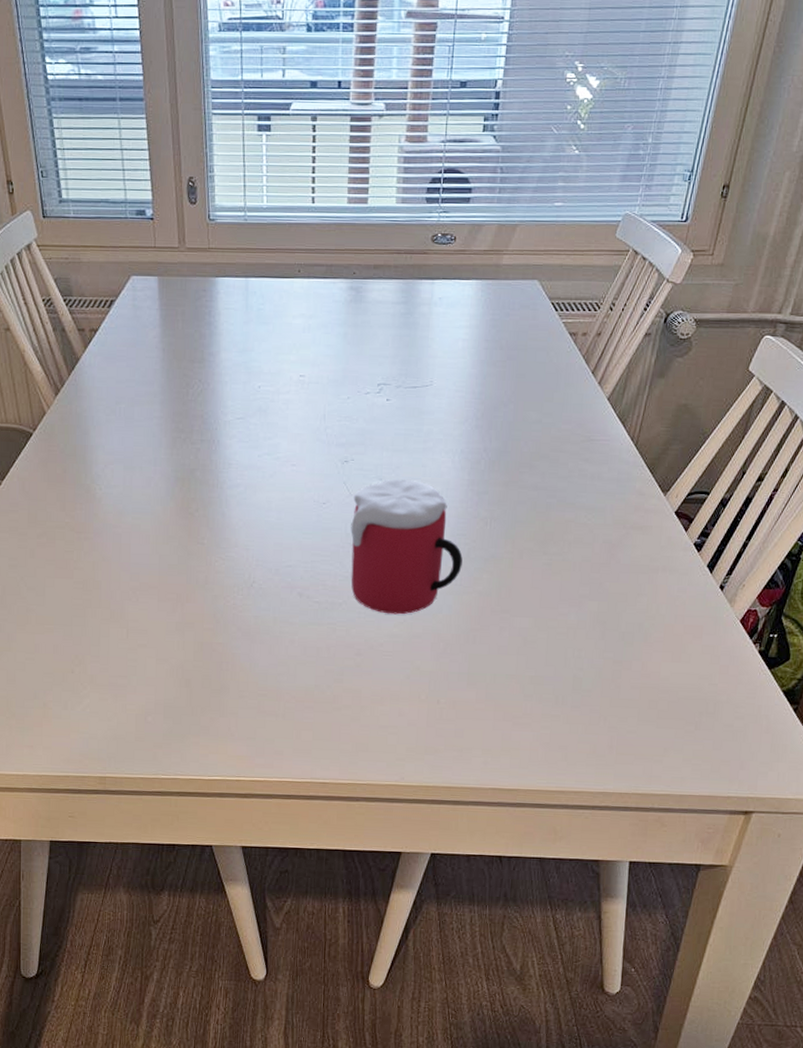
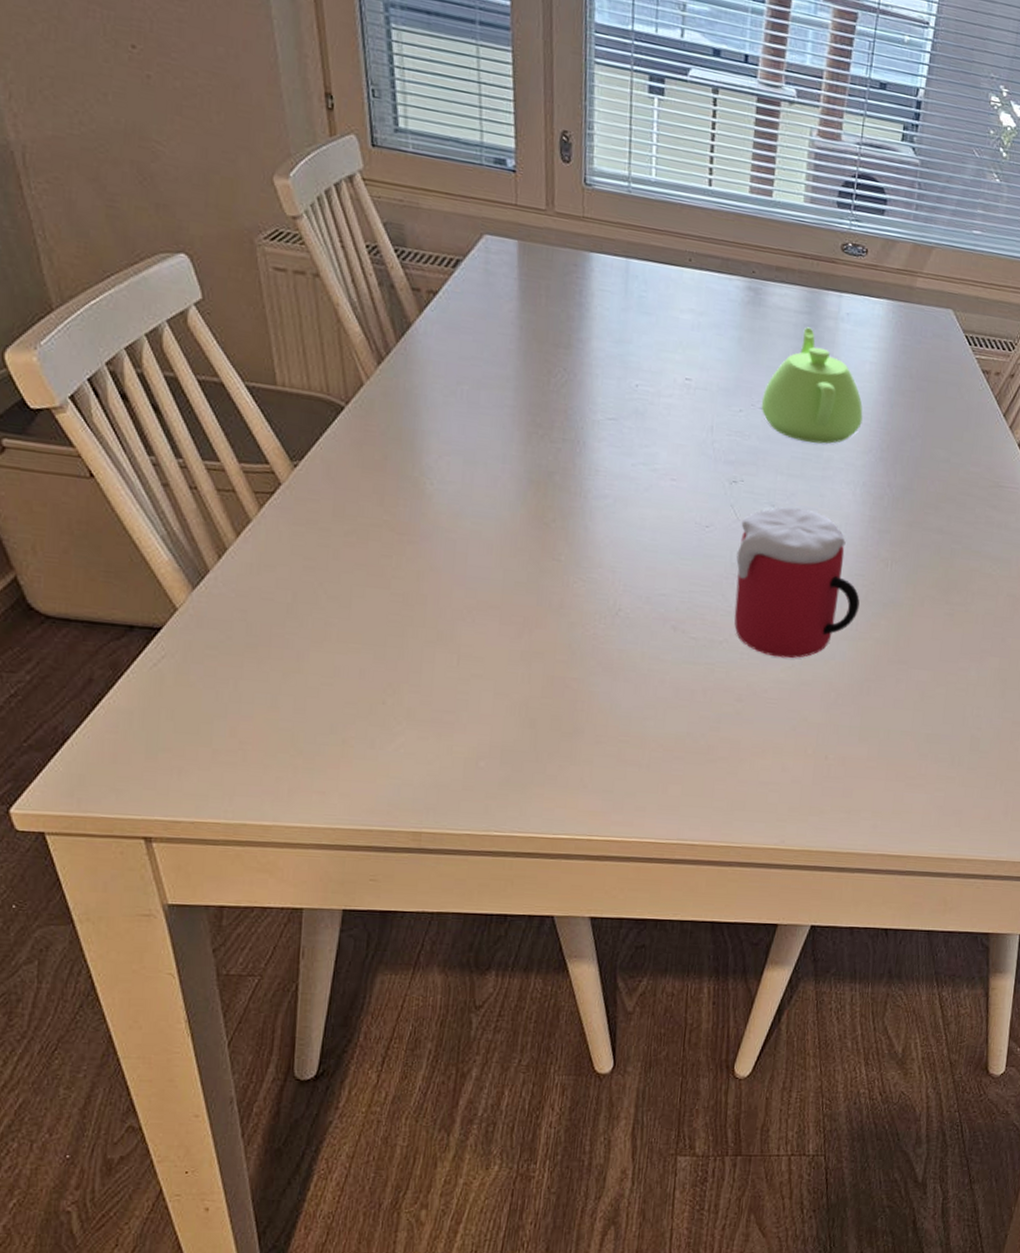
teapot: none [366,315,458,419] -> present [761,327,863,444]

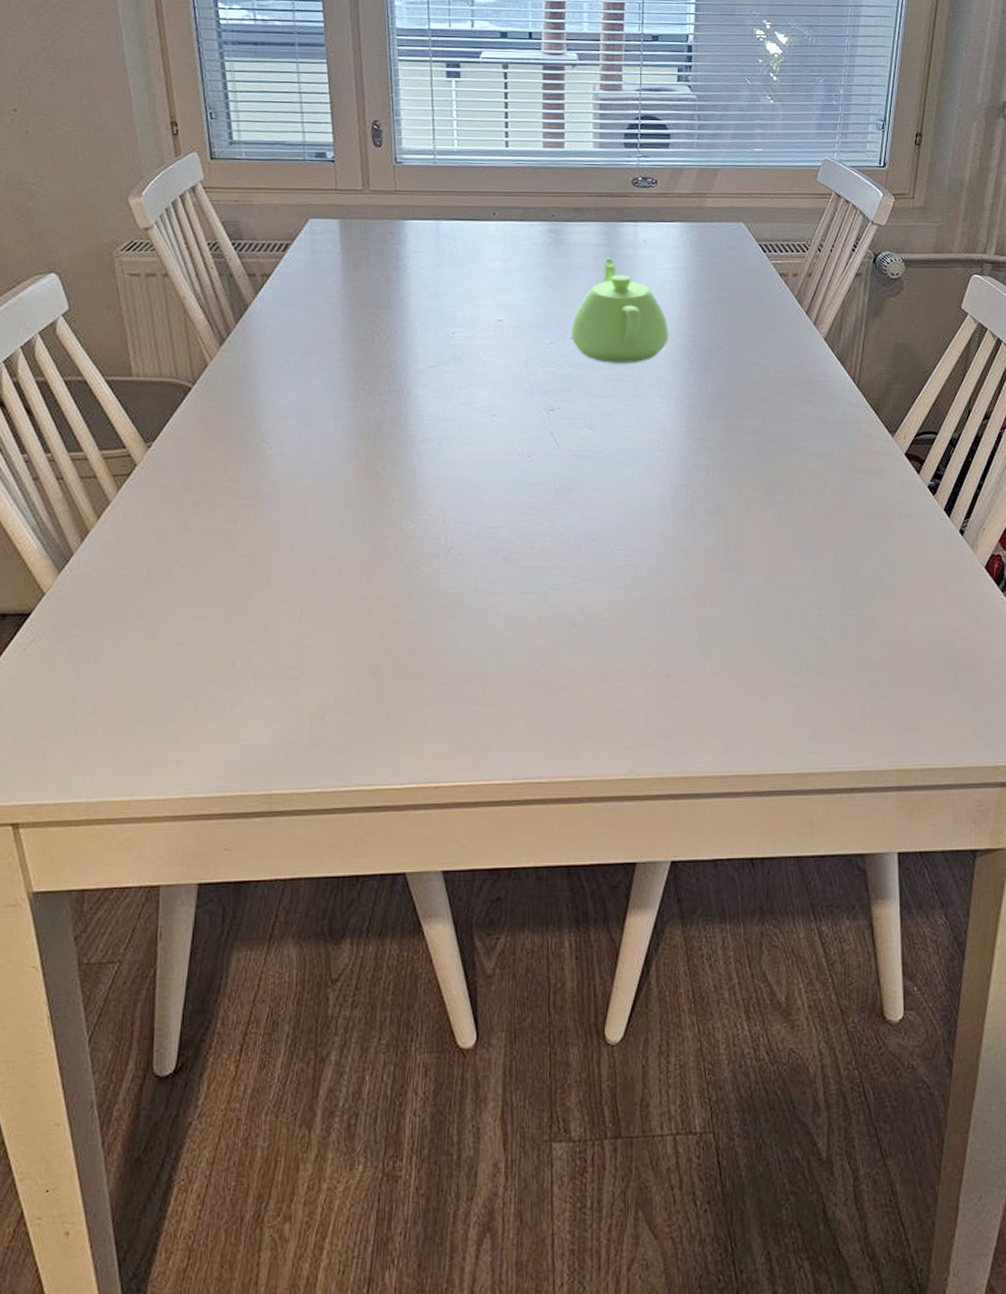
mug: present [734,506,860,659] -> none [560,427,685,577]

